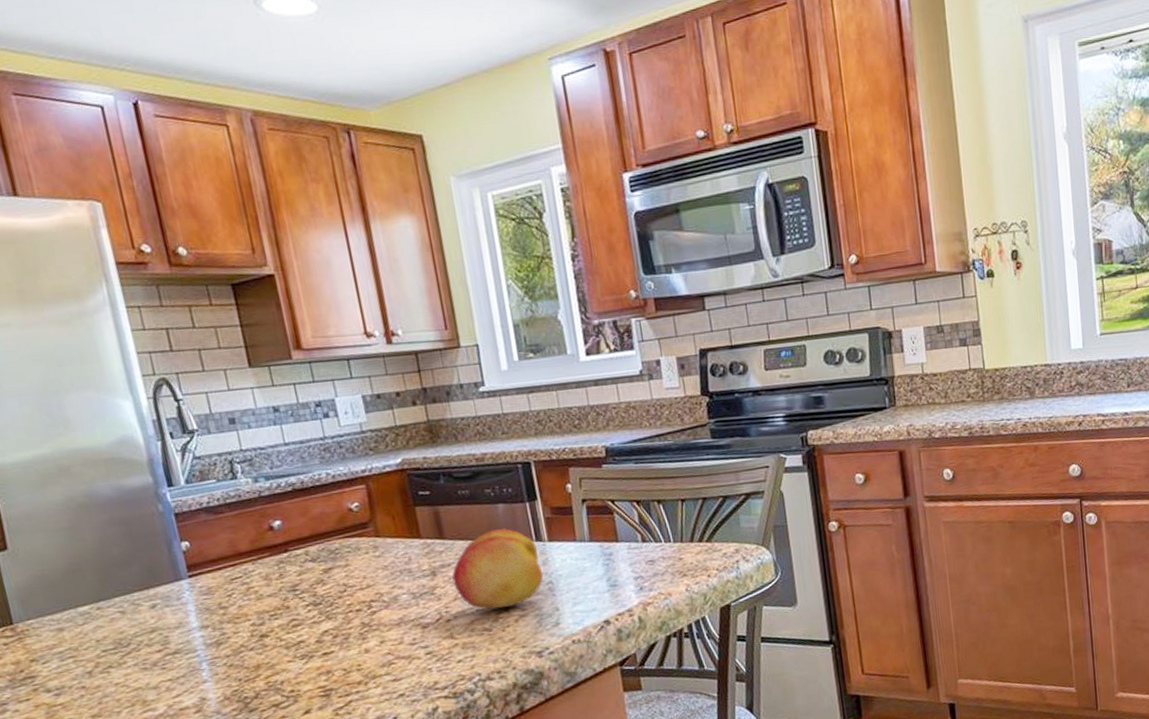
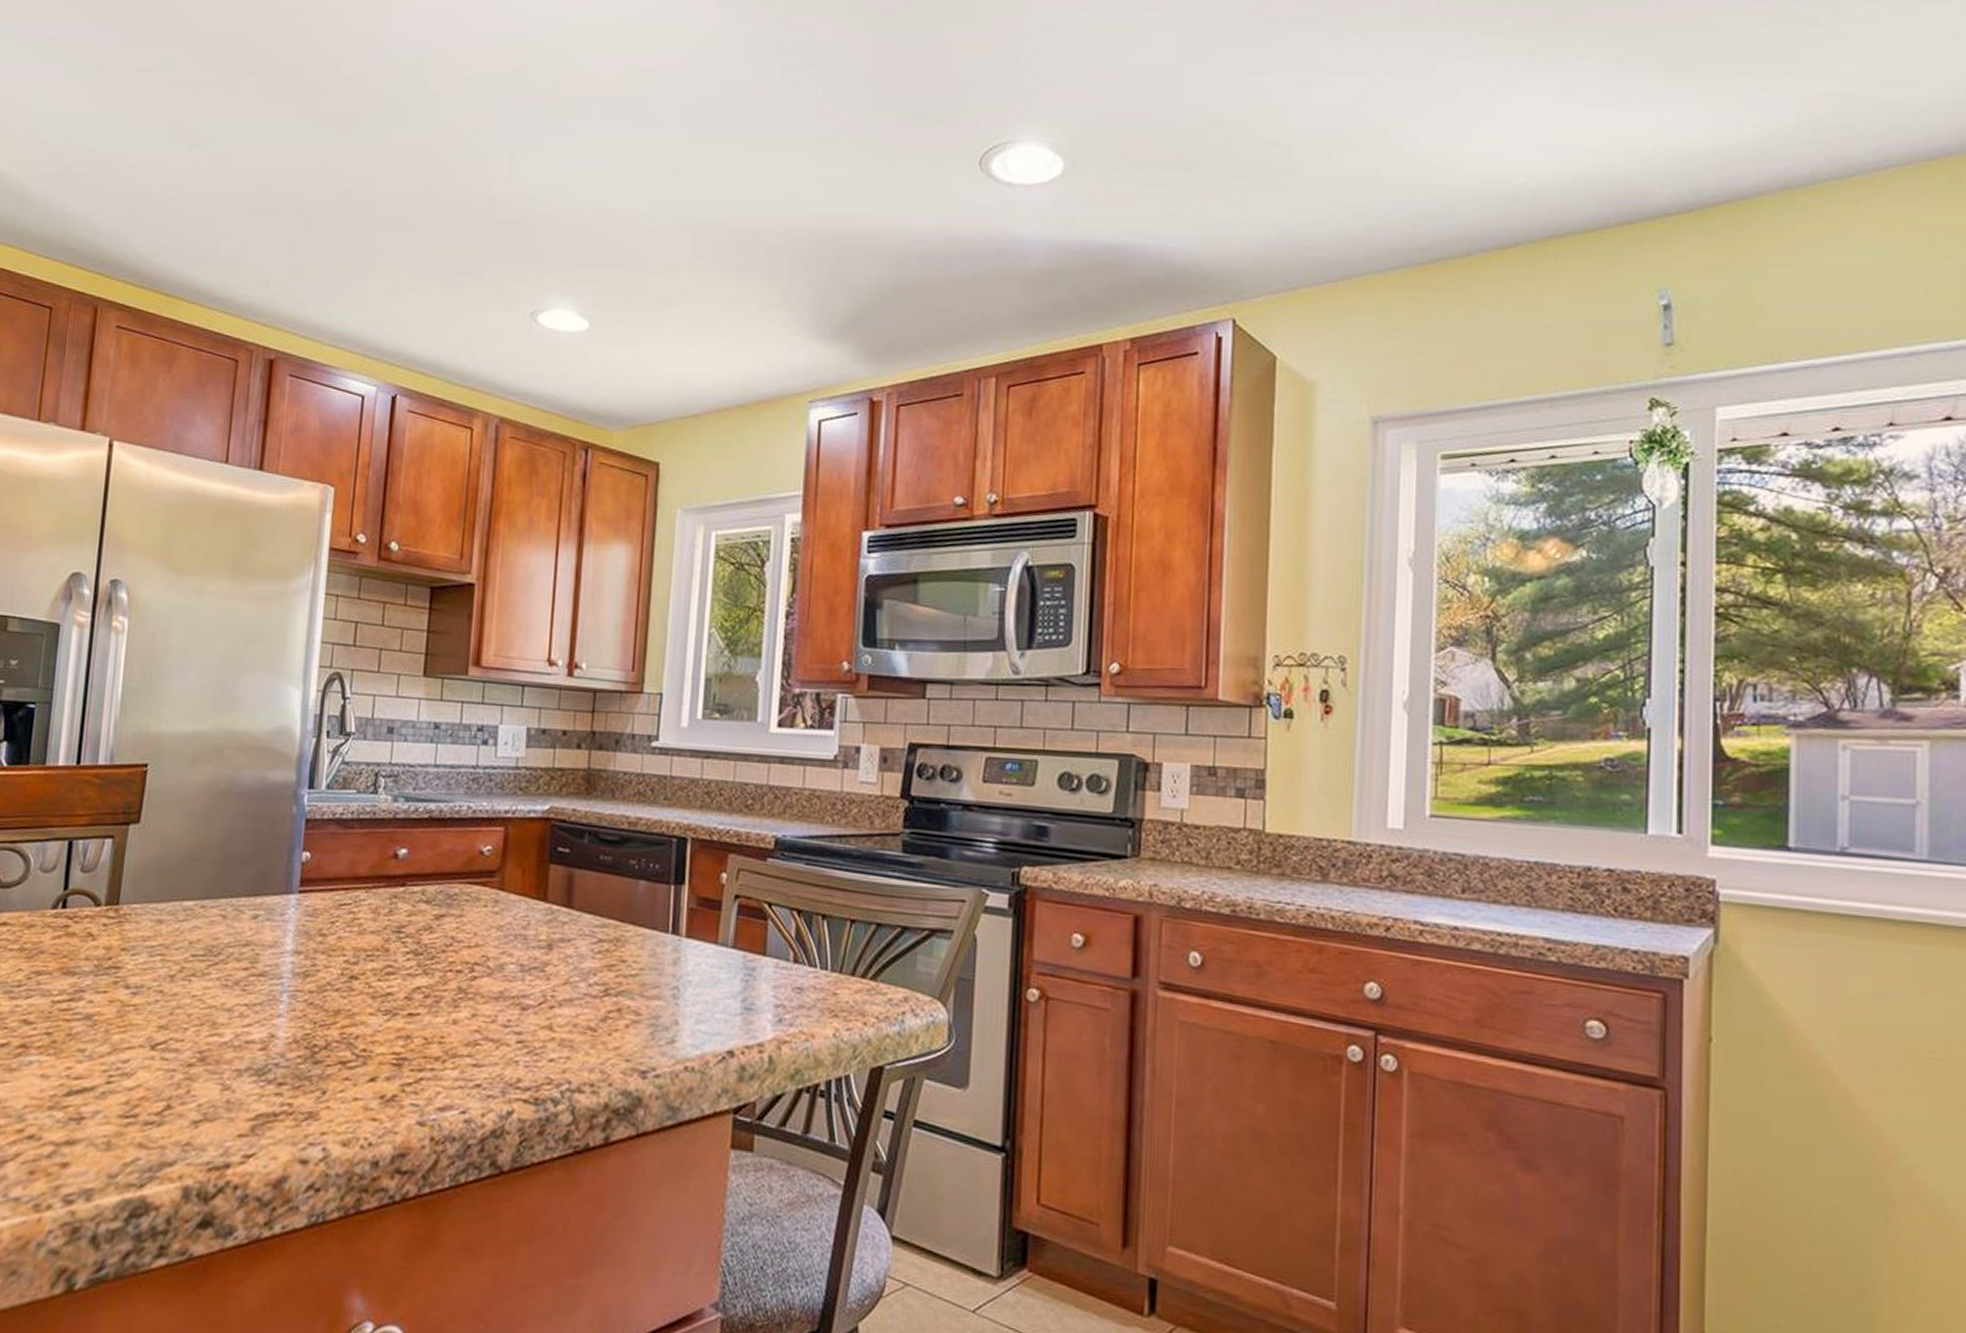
fruit: present [452,527,544,609] -> none [568,908,671,1007]

